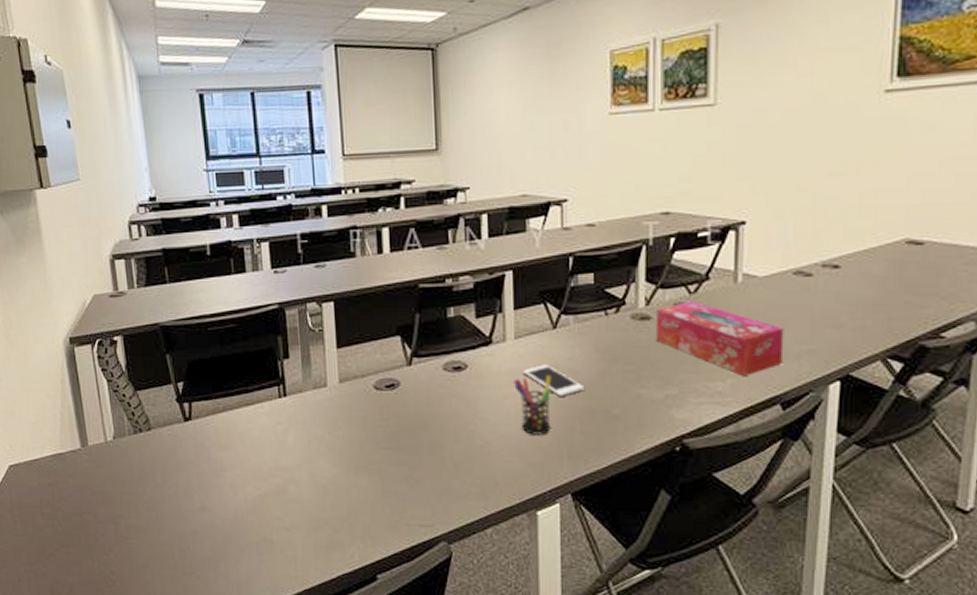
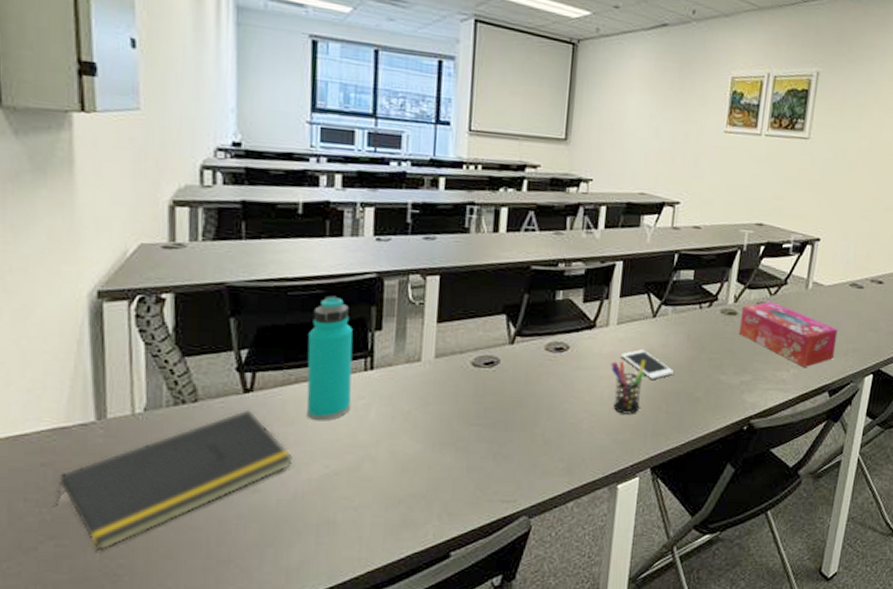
notepad: none [62,436,230,558] -> present [55,409,293,550]
water bottle: none [228,328,272,446] -> present [306,295,353,421]

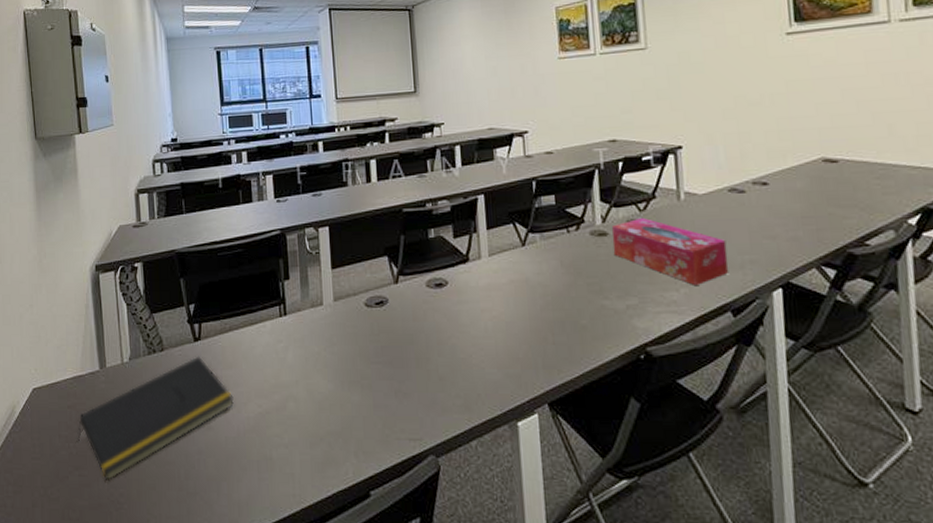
water bottle: present [306,295,353,421] -> none [235,253,273,364]
pen holder: present [611,360,646,414] -> none [490,290,526,347]
cell phone: present [621,349,674,379] -> none [498,279,553,309]

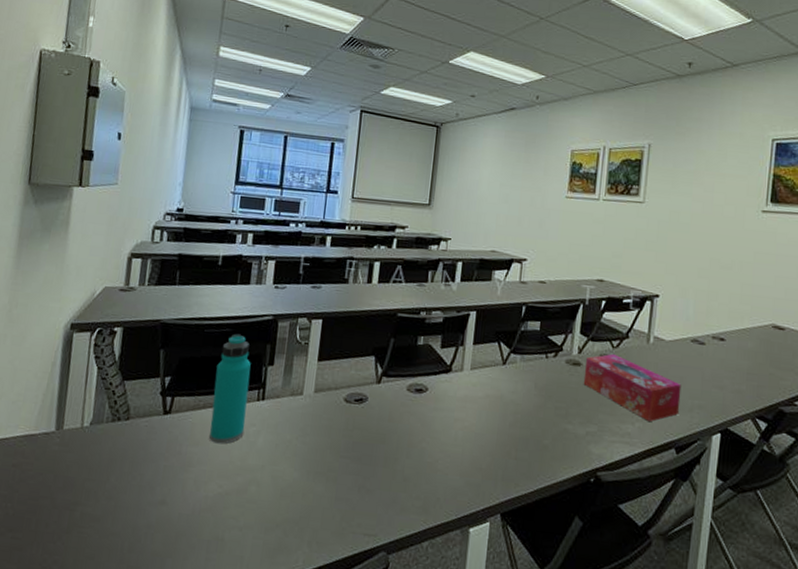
notepad: present [77,356,234,481] -> none [17,429,195,546]
water bottle: none [235,253,273,364] -> present [209,334,251,444]

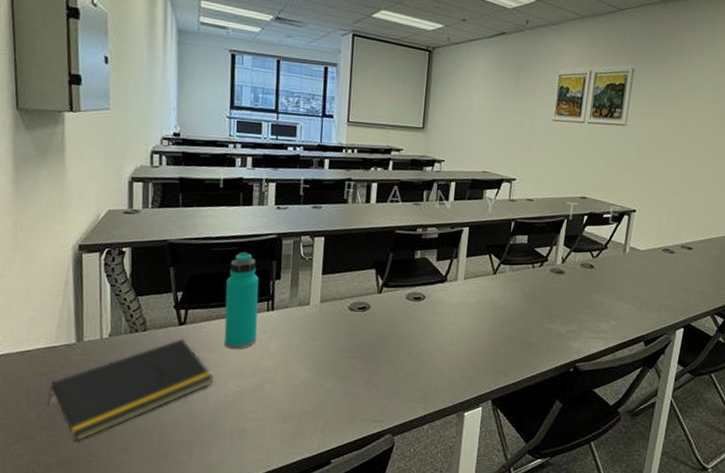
notepad: none [17,429,195,546] -> present [47,338,214,441]
tissue box: present [583,353,682,422] -> none [565,262,652,321]

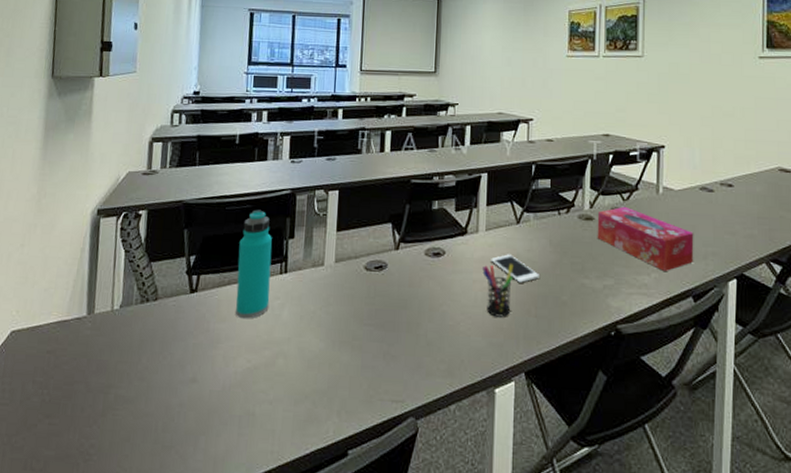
notepad: present [47,338,214,441] -> none [53,307,223,430]
pen holder: none [459,309,488,354] -> present [482,264,514,317]
cell phone: none [467,300,511,326] -> present [491,254,539,283]
tissue box: none [565,262,652,321] -> present [597,206,694,272]

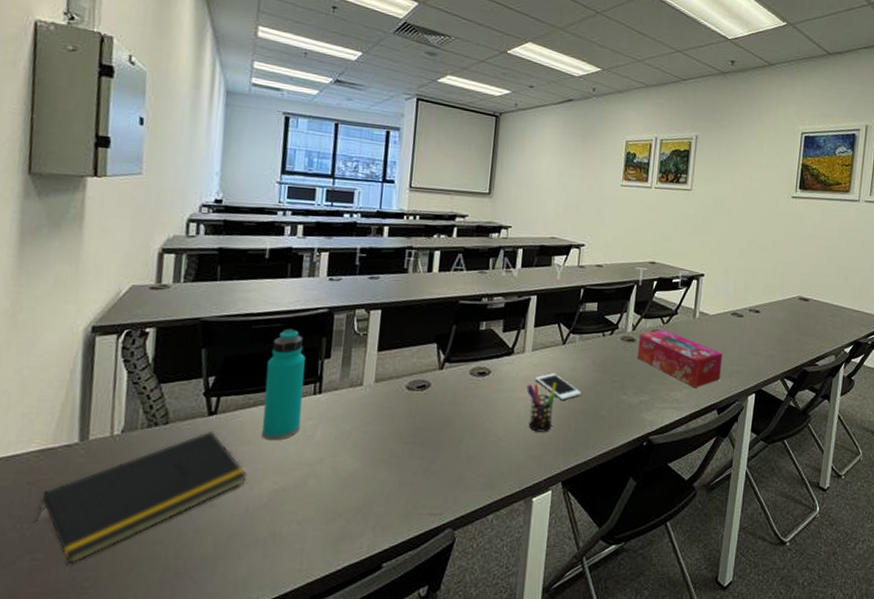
notepad: none [53,307,223,430] -> present [35,430,247,564]

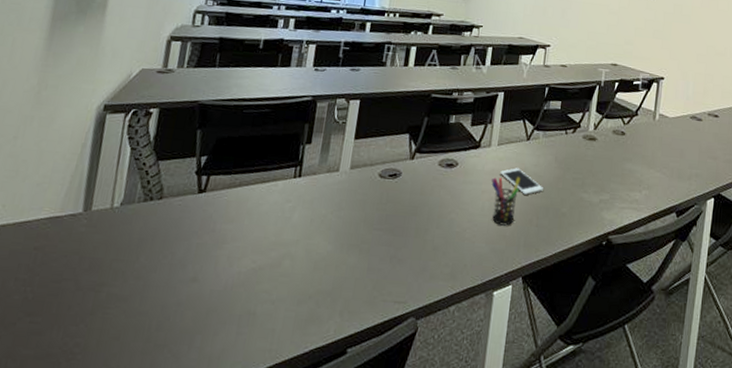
notepad: present [35,430,247,564] -> none [37,207,228,329]
water bottle: present [262,328,306,441] -> none [244,114,289,221]
tissue box: present [637,329,723,389] -> none [598,129,682,190]

